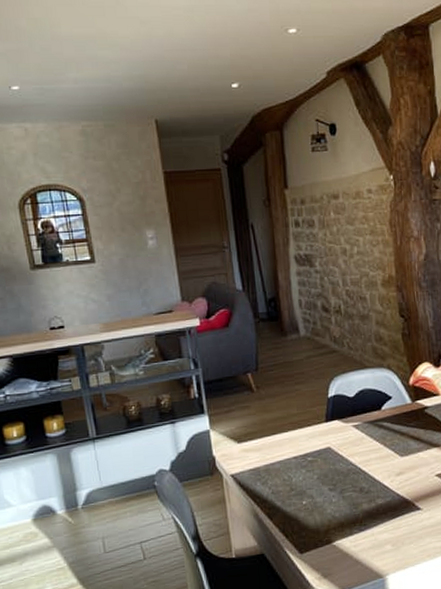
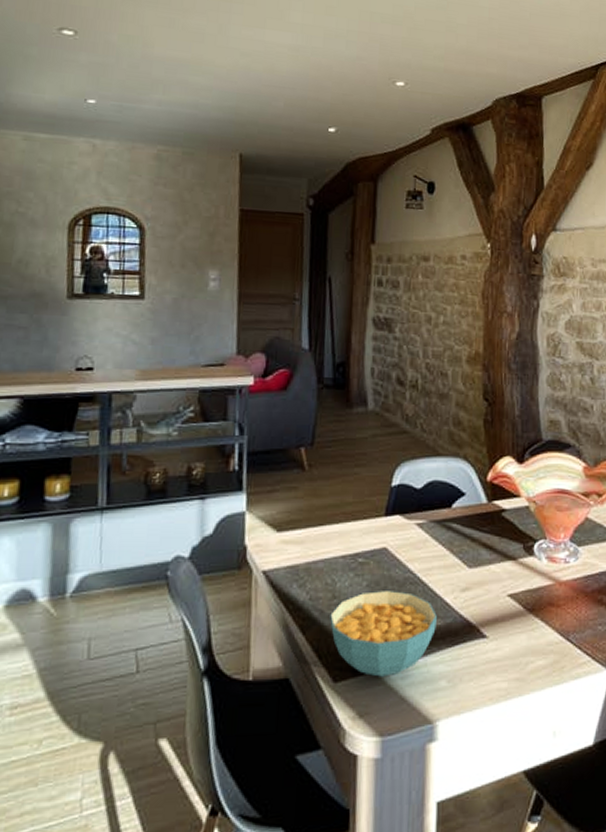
cereal bowl: none [290,480,379,547] -> present [330,591,437,677]

